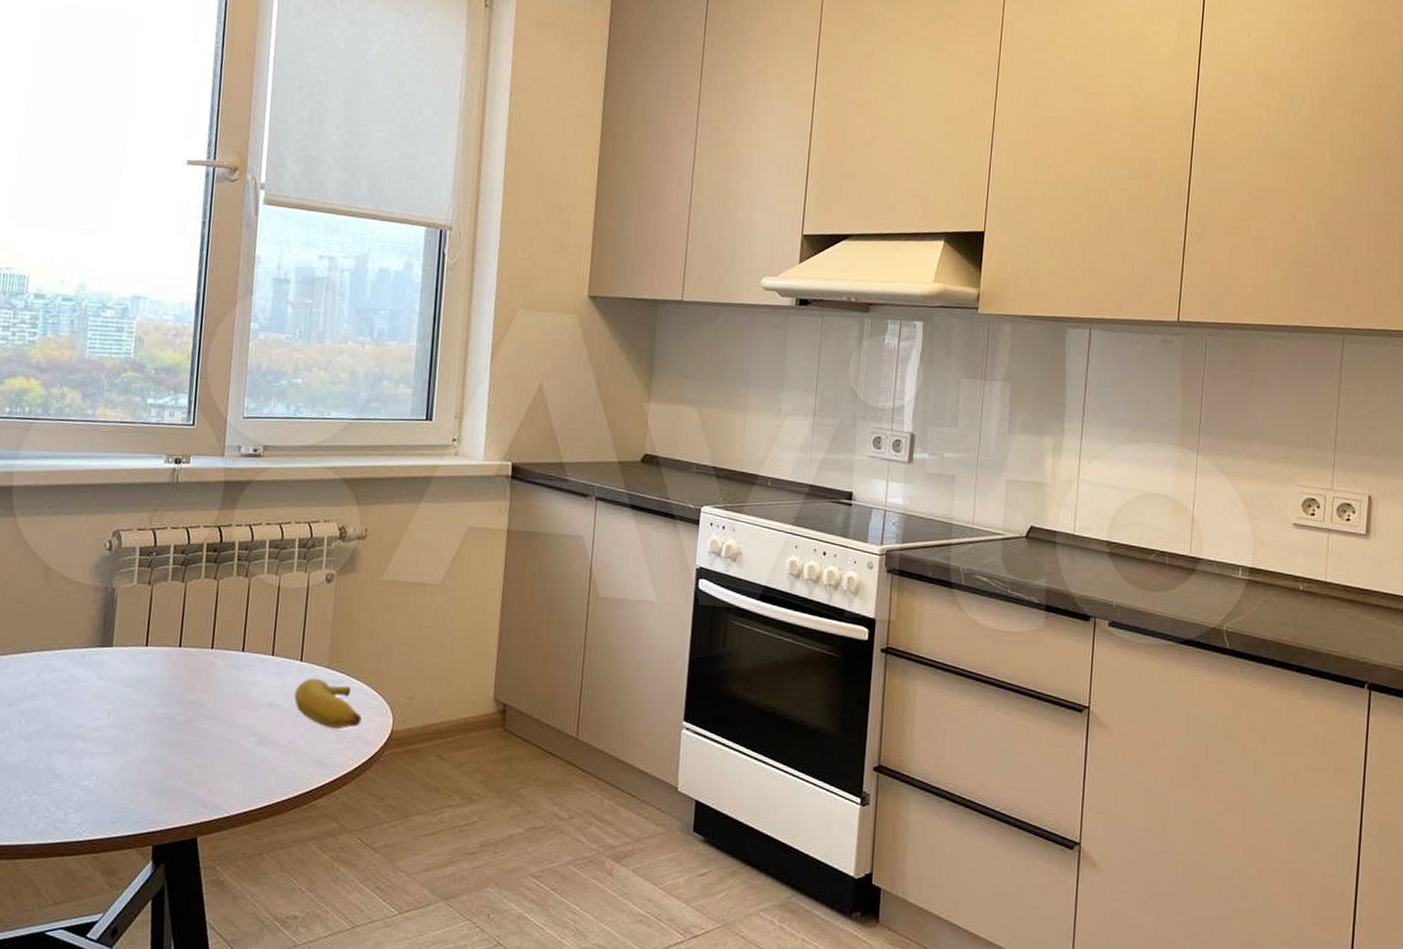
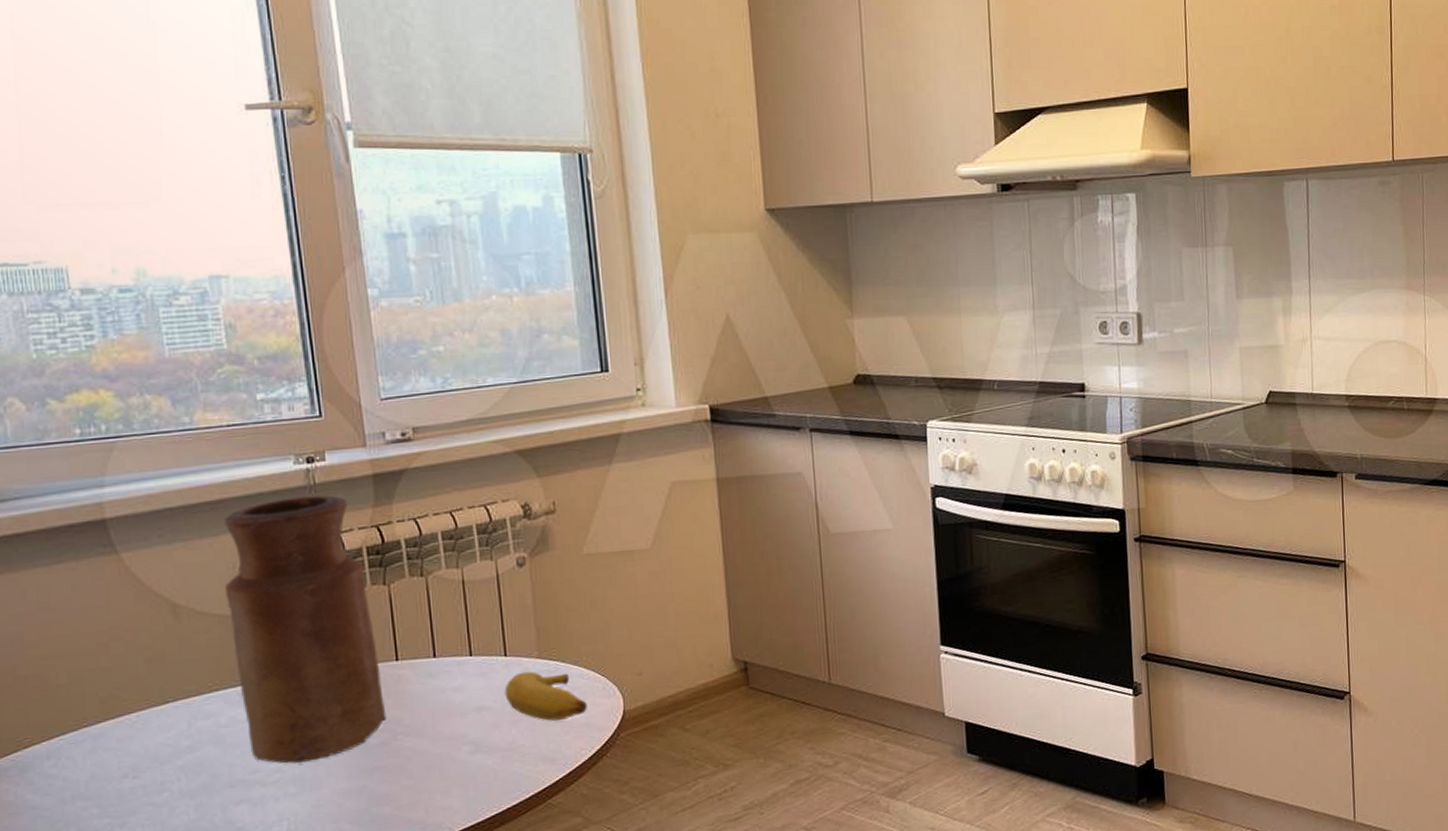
vase: none [80,491,202,726] -> present [223,495,387,764]

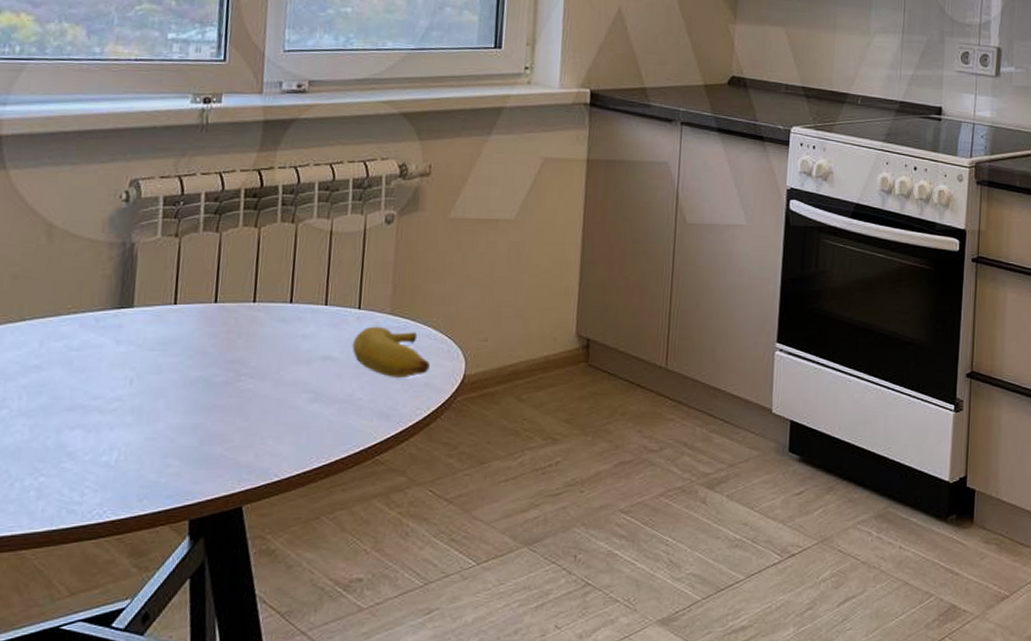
vase: present [223,495,387,764] -> none [95,134,239,393]

